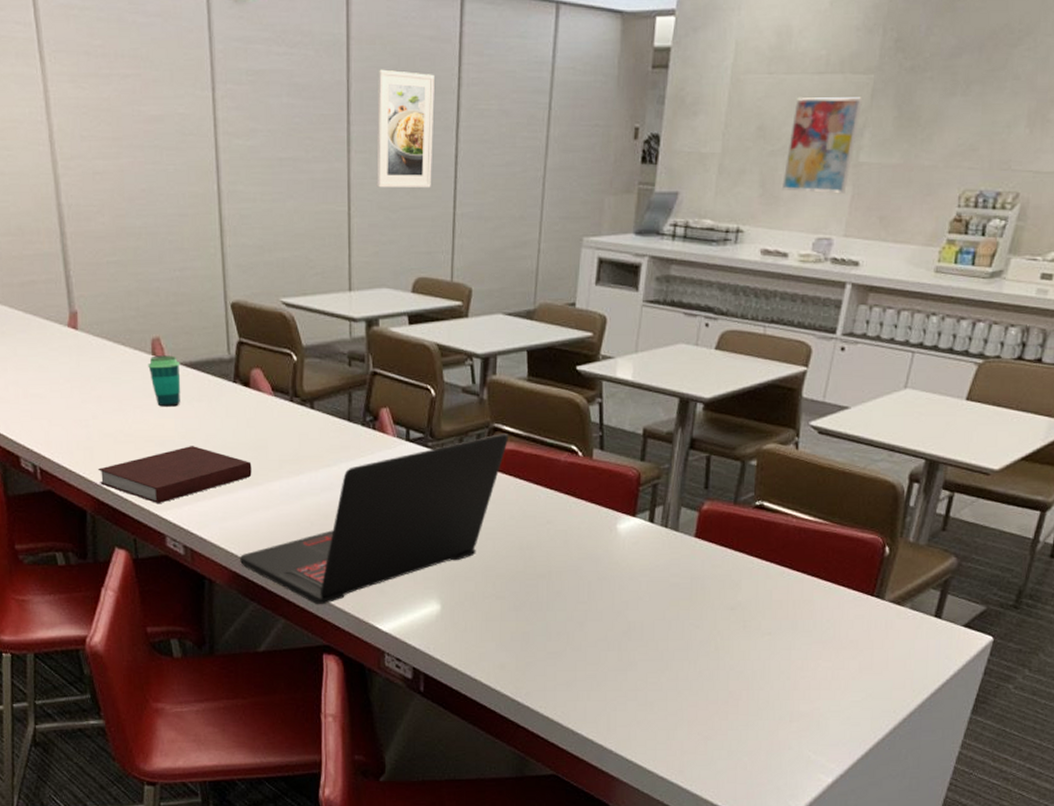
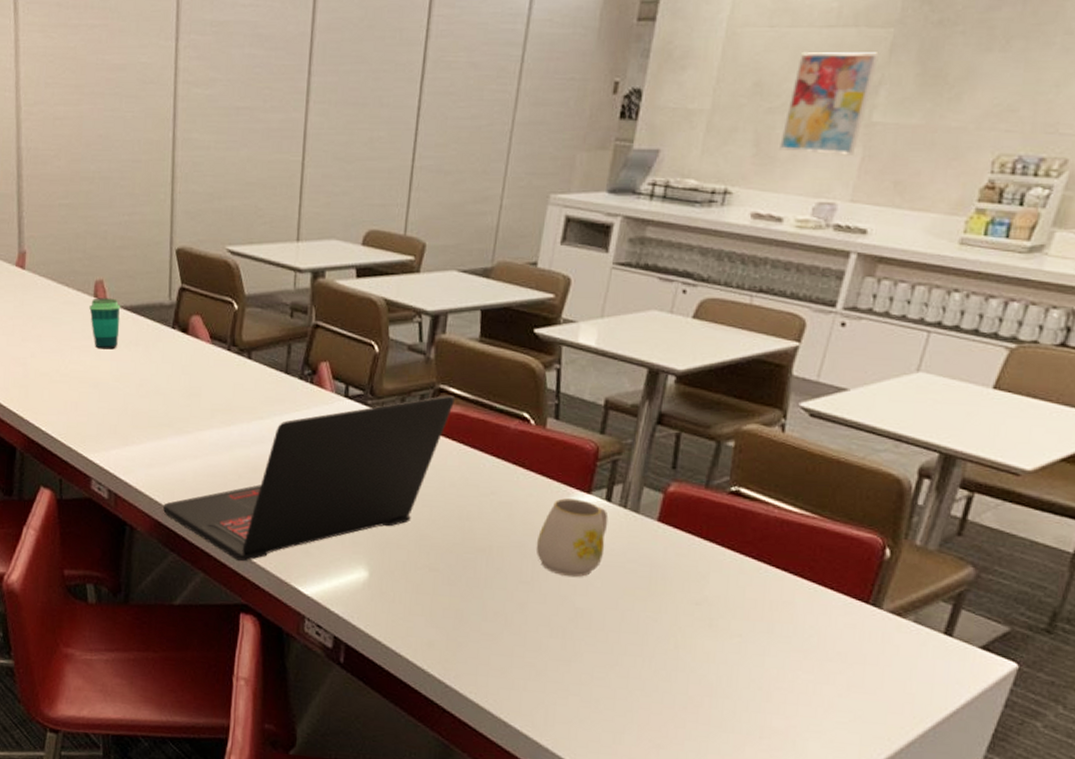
notebook: present [98,446,252,503] -> none [31,389,183,445]
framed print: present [376,69,434,189] -> none [333,21,402,140]
mug: none [590,523,652,594] -> present [536,498,609,578]

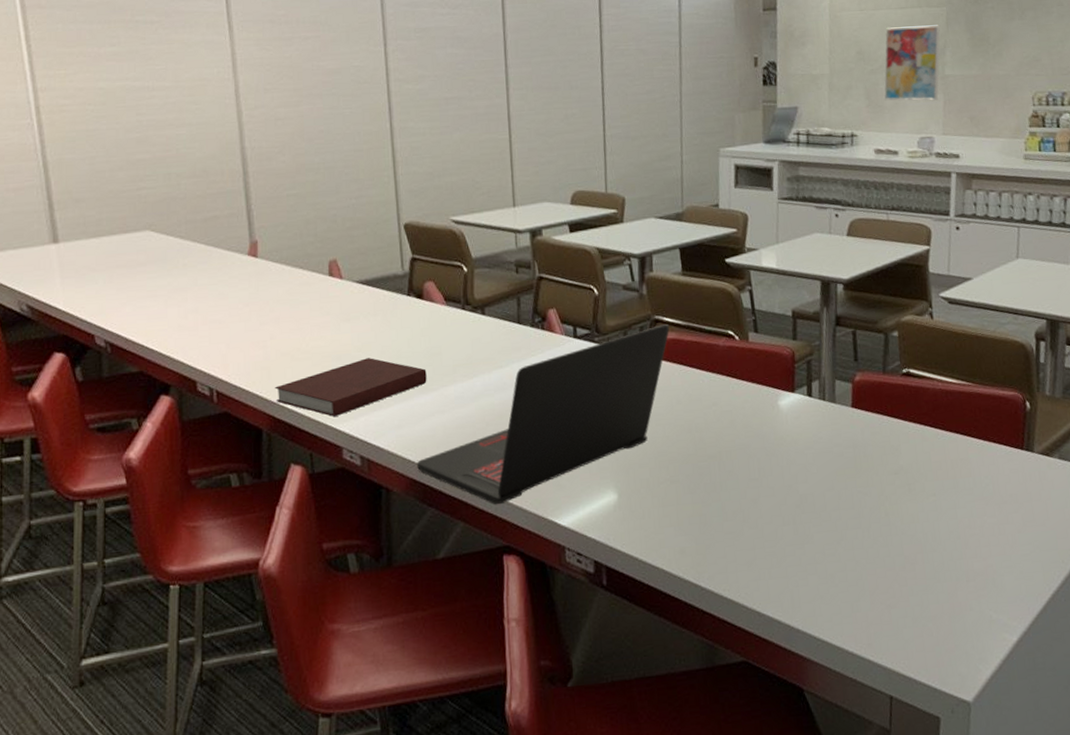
notebook: none [31,389,183,445] -> present [275,358,427,416]
cup: present [89,298,121,350] -> none [325,275,357,323]
mug: present [536,498,609,578] -> none [757,398,814,468]

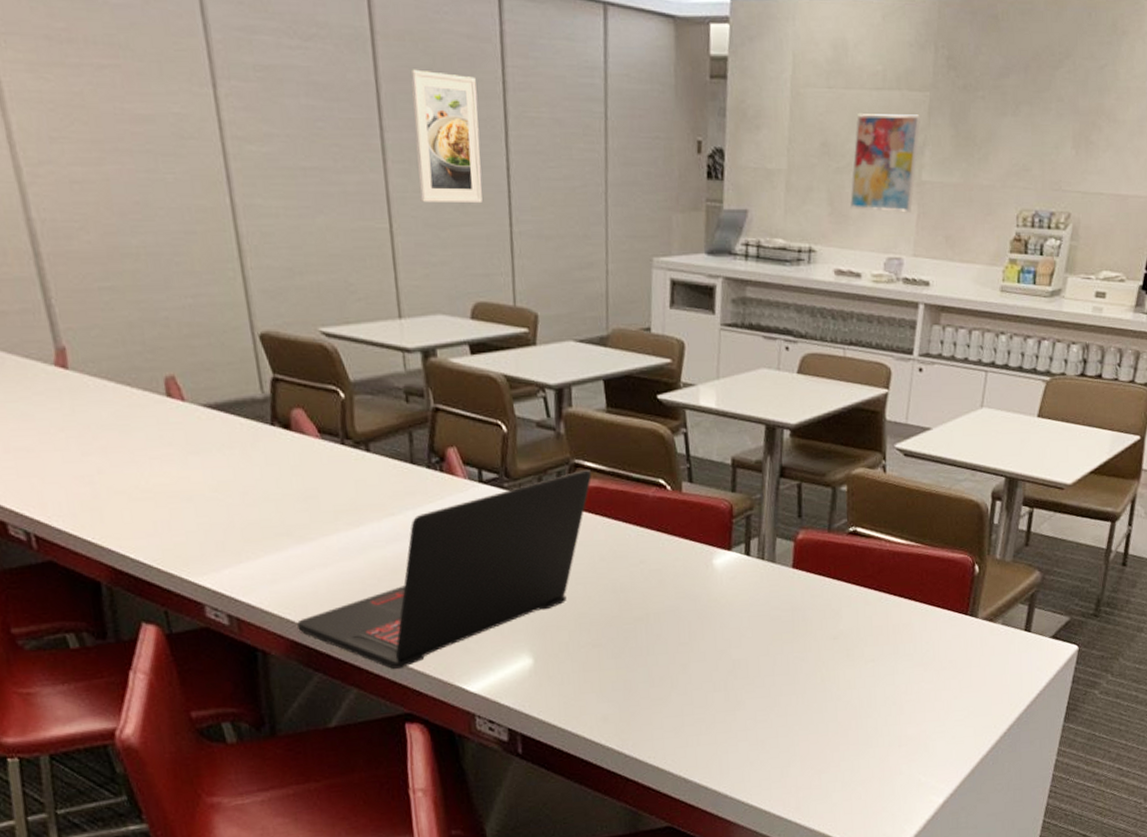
notebook: present [275,358,427,416] -> none [111,499,303,568]
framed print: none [530,22,582,118] -> present [410,69,483,204]

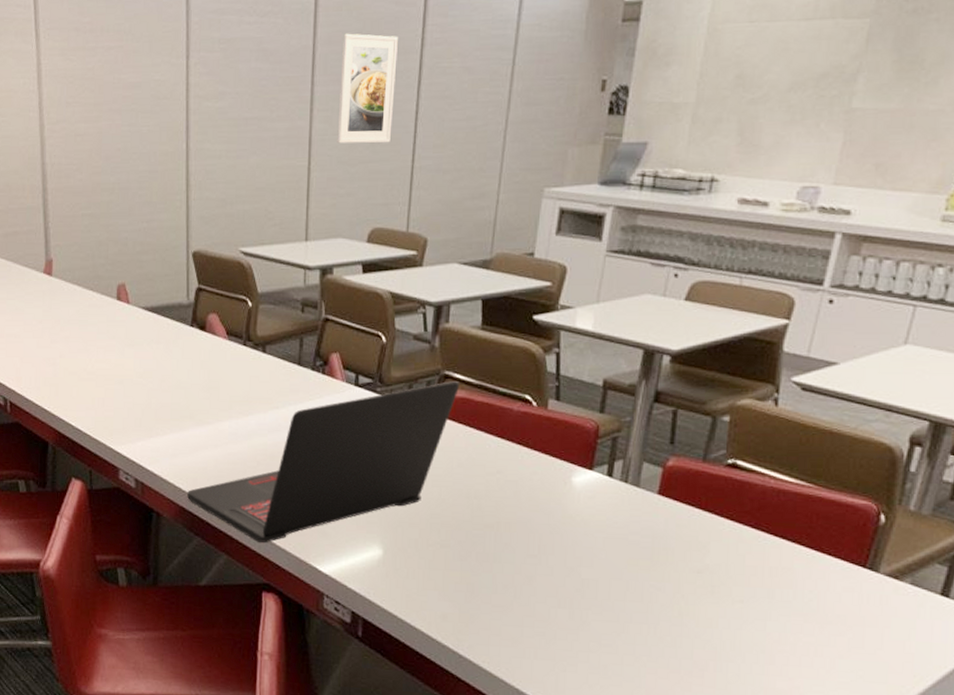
wall art: present [849,114,921,213] -> none [762,42,857,141]

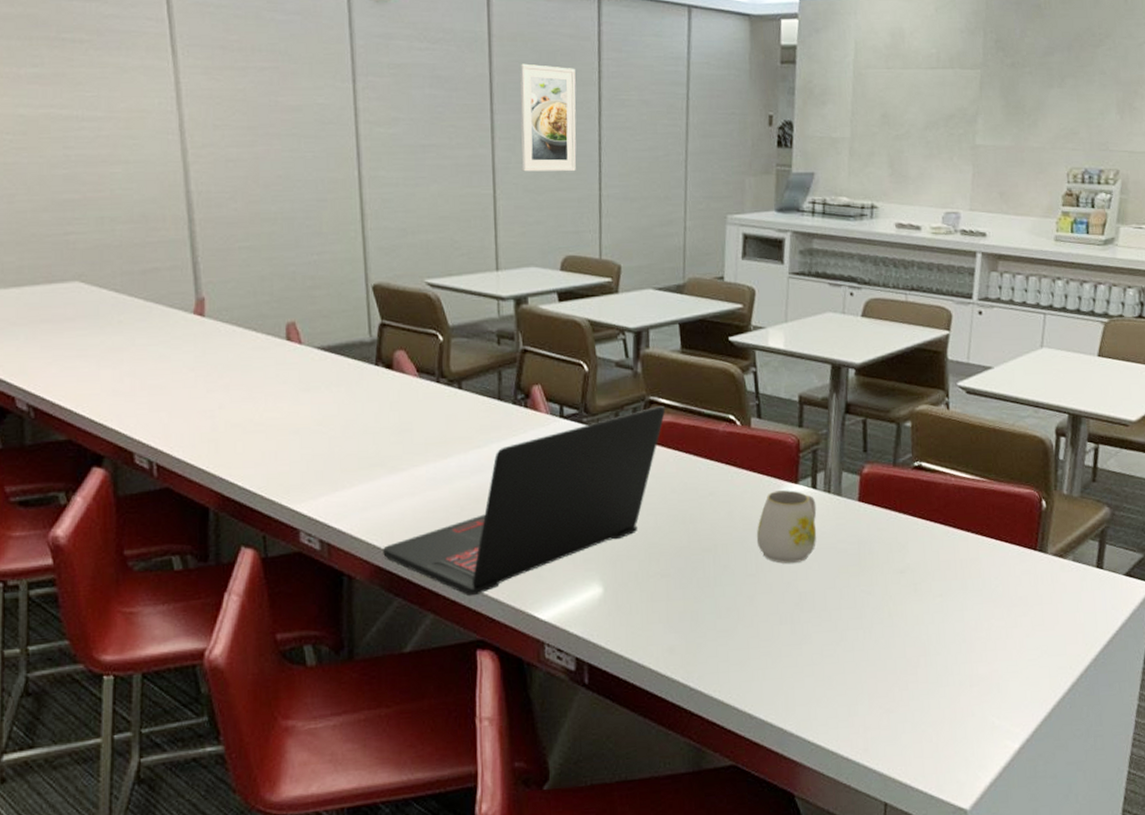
mug: none [541,475,611,550] -> present [756,490,817,564]

